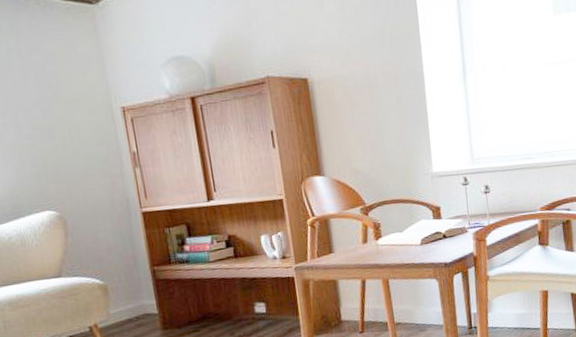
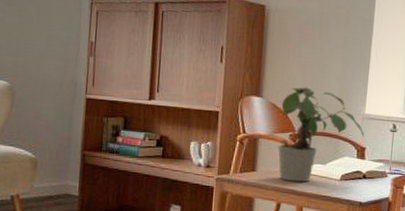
potted plant: none [345,156,437,256] -> present [278,87,365,182]

